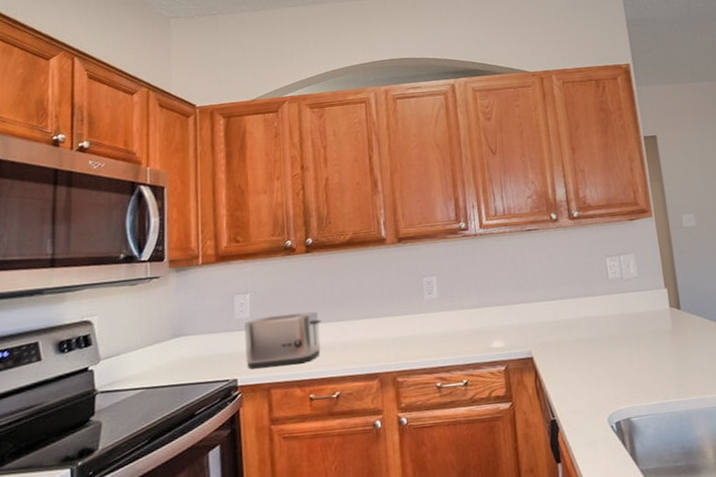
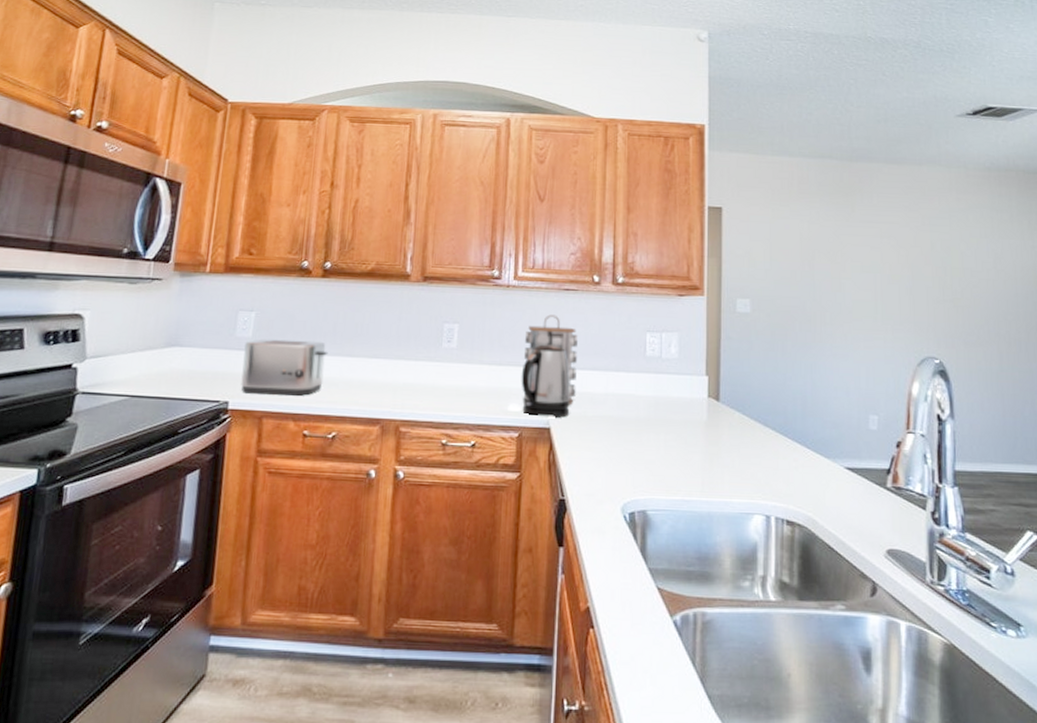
spice rack: none [497,254,551,333] -> present [522,314,578,404]
kettle: none [499,281,548,349] -> present [521,344,570,417]

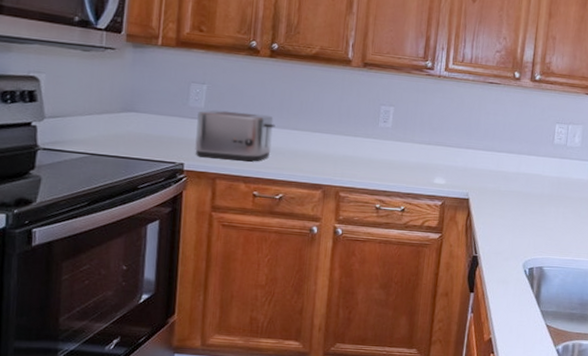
kettle: present [521,344,570,417] -> none [446,129,488,190]
spice rack: present [522,314,578,404] -> none [447,103,497,180]

